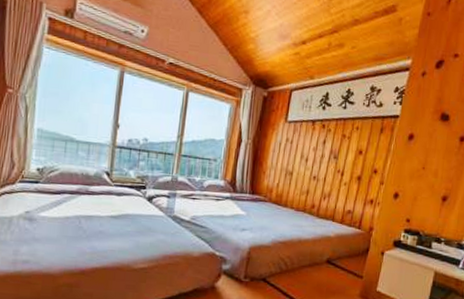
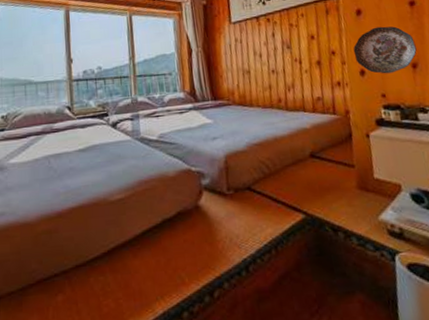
decorative plate: none [394,155,453,202] -> present [353,26,417,74]

